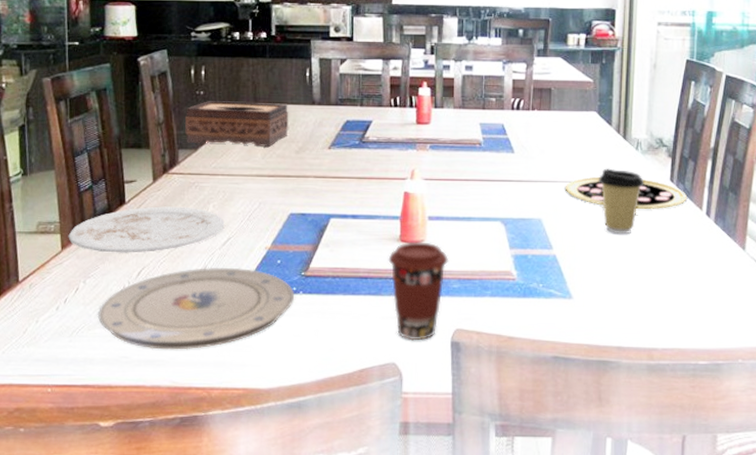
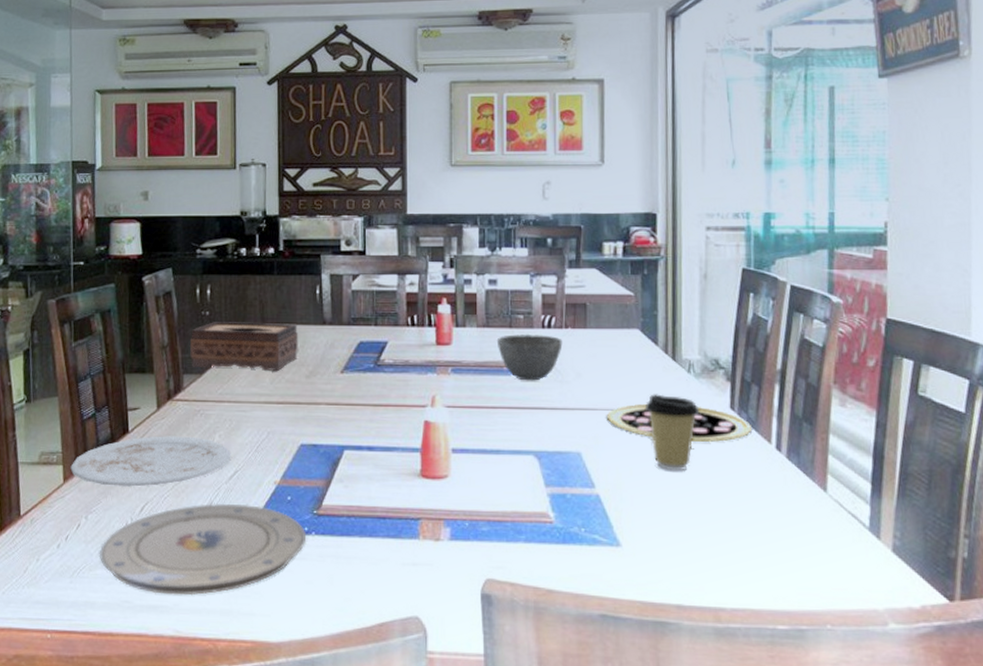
coffee cup: present [388,241,449,341] -> none [408,477,477,592]
bowl: none [471,115,529,157] -> present [496,334,563,381]

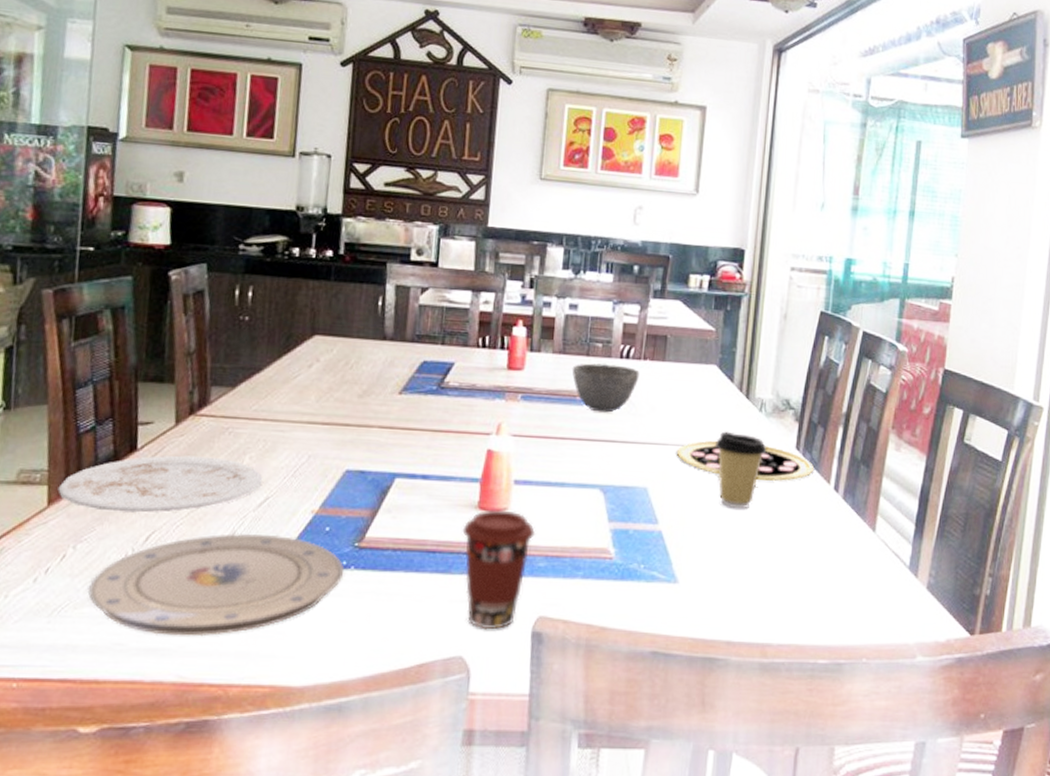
tissue box: present [189,322,299,371] -> none [221,328,354,388]
coffee cup: none [408,477,477,592] -> present [462,509,536,630]

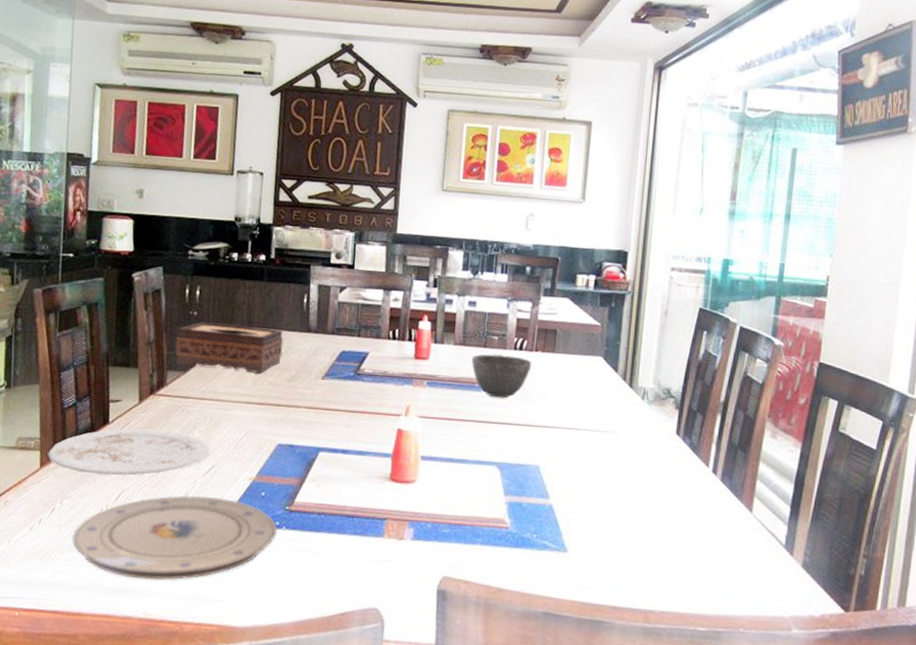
tissue box: none [221,328,354,388] -> present [175,322,284,373]
coffee cup: present [462,509,536,630] -> none [376,481,441,586]
pizza: present [677,440,814,481] -> none [566,424,693,463]
coffee cup: present [715,431,767,509] -> none [601,416,649,488]

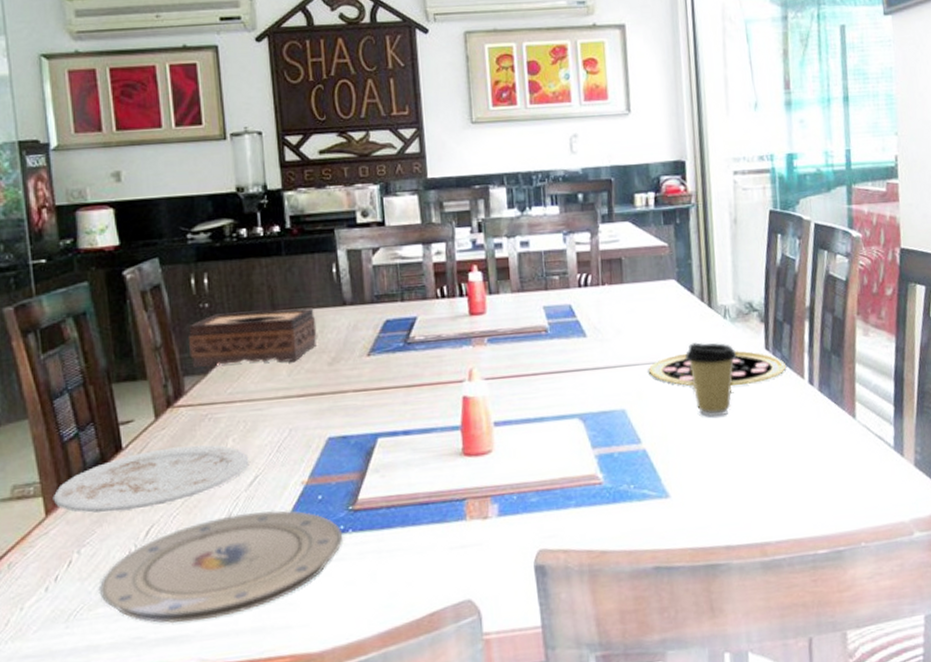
bowl: present [471,354,532,398] -> none [532,294,601,344]
pizza: none [566,424,693,463] -> present [649,350,786,387]
coffee cup: none [601,416,649,488] -> present [685,342,737,416]

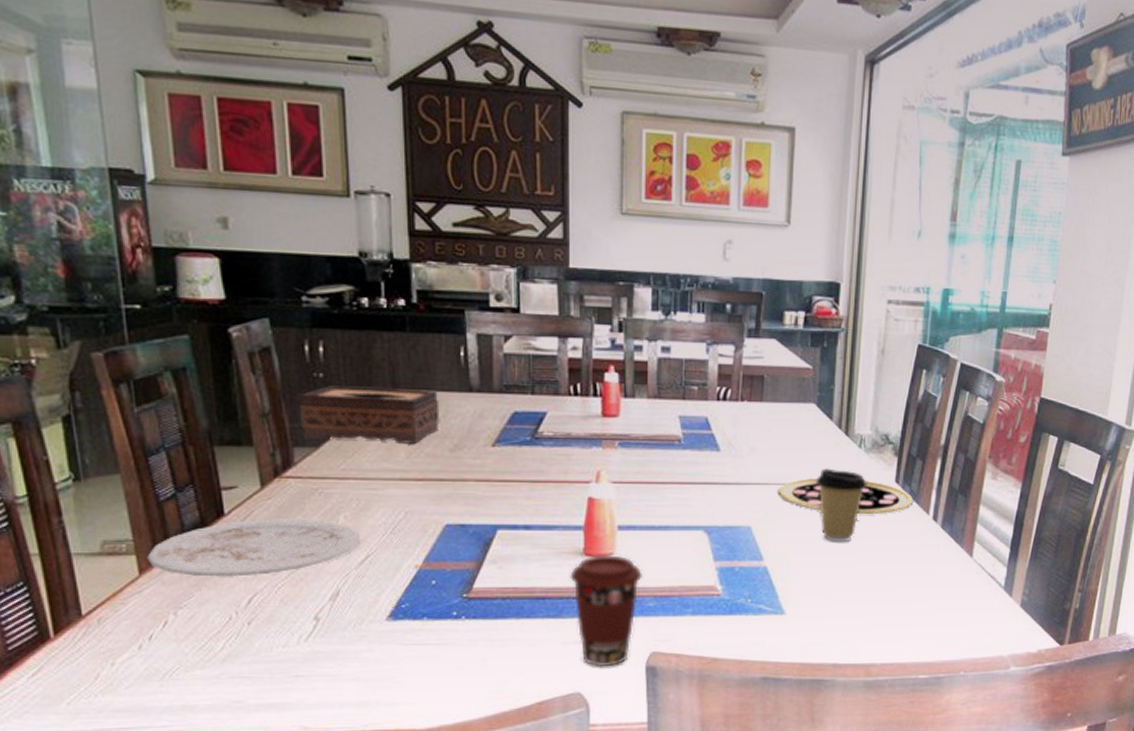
plate: present [98,510,343,624] -> none [196,590,456,691]
coffee cup: none [451,452,524,571] -> present [570,555,643,667]

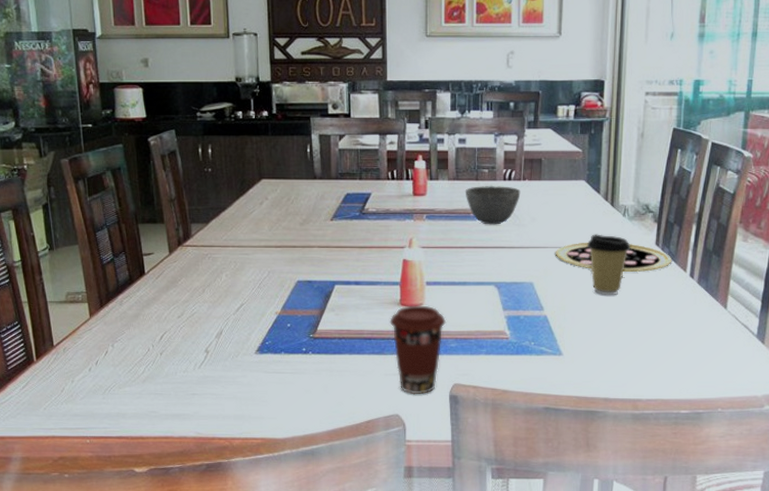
plate: present [147,518,361,577] -> none [95,276,237,319]
tissue box: present [299,385,440,444] -> none [195,177,293,219]
bowl: none [668,407,738,456] -> present [465,186,521,225]

